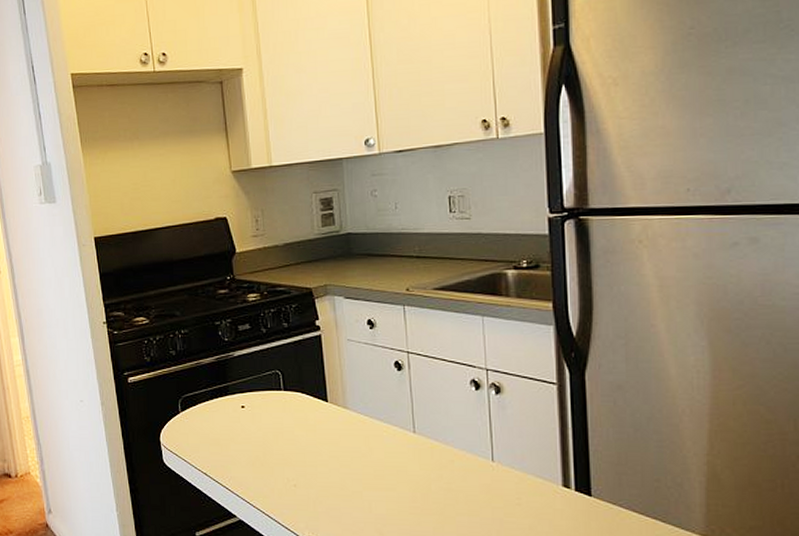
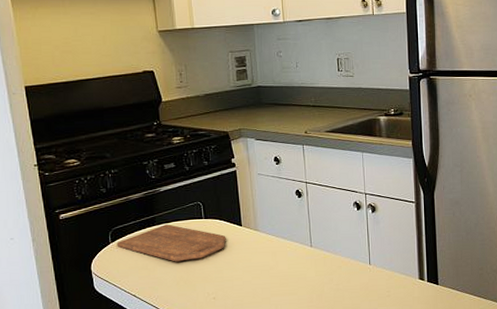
cutting board: none [187,395,309,439] -> present [117,224,226,262]

